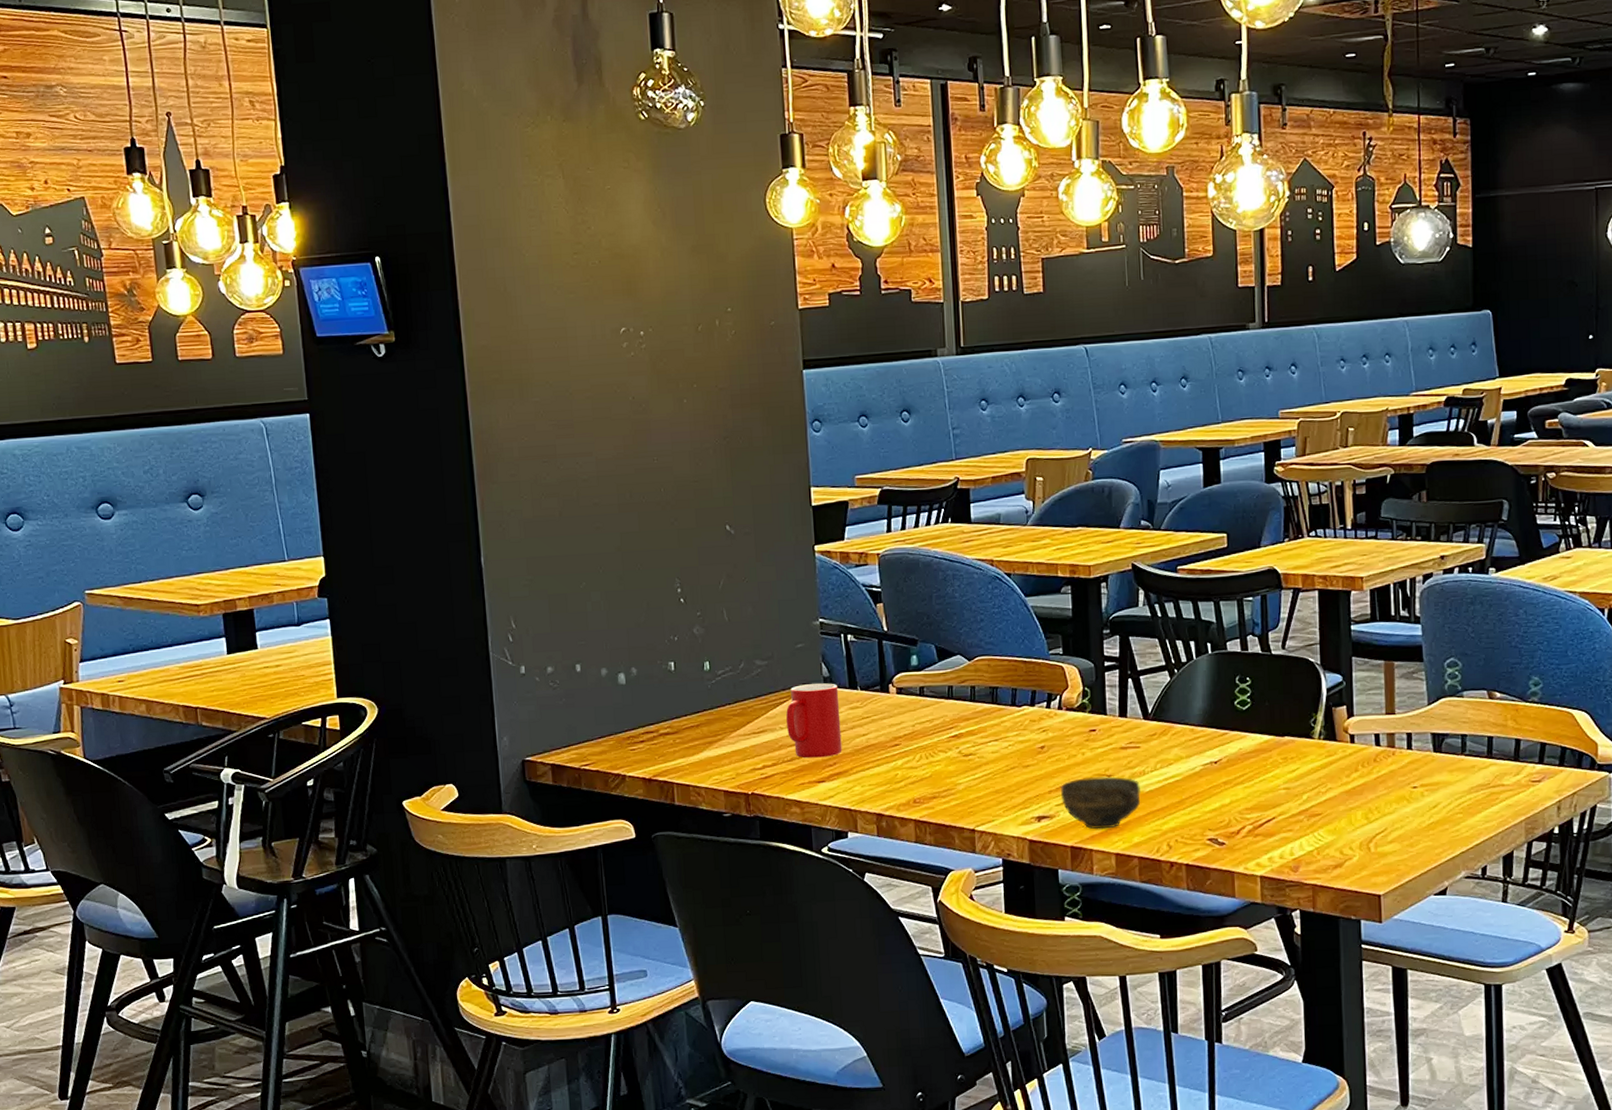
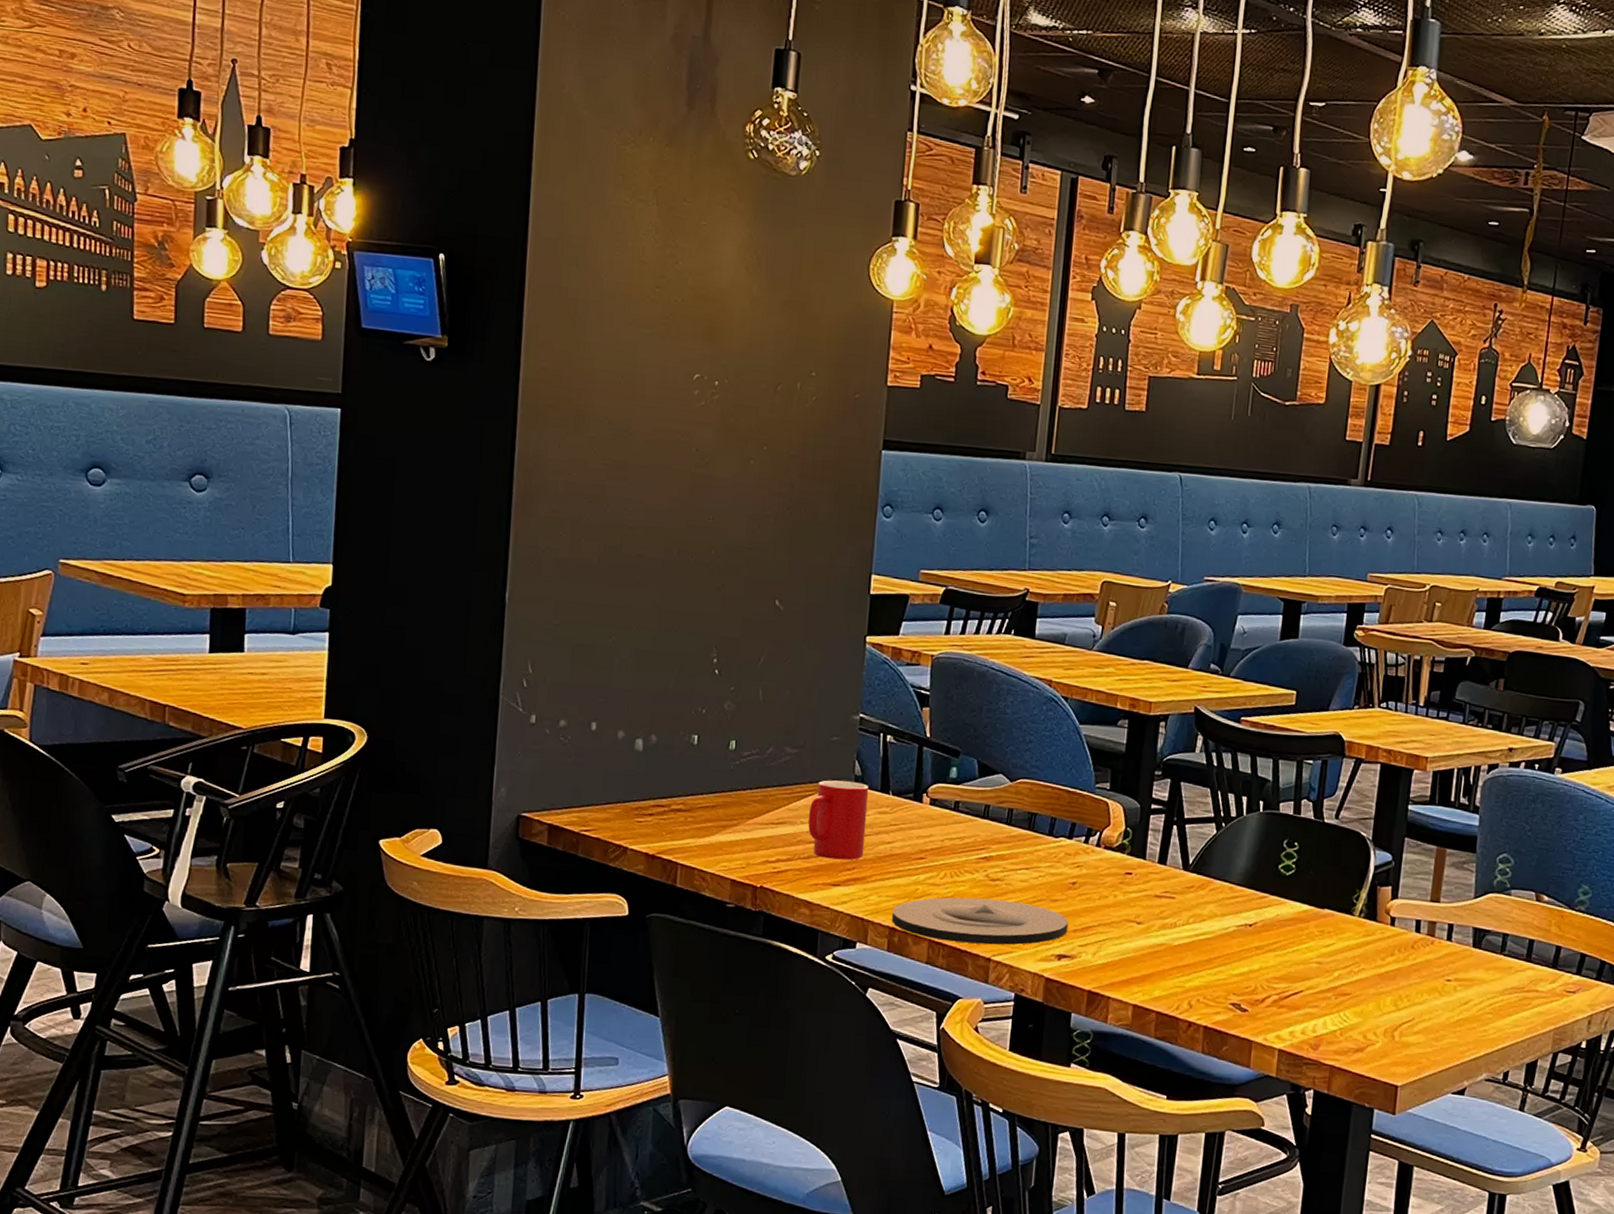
plate: none [877,772,1043,819] -> present [892,897,1069,945]
cup: present [1060,776,1141,830] -> none [1086,921,1169,978]

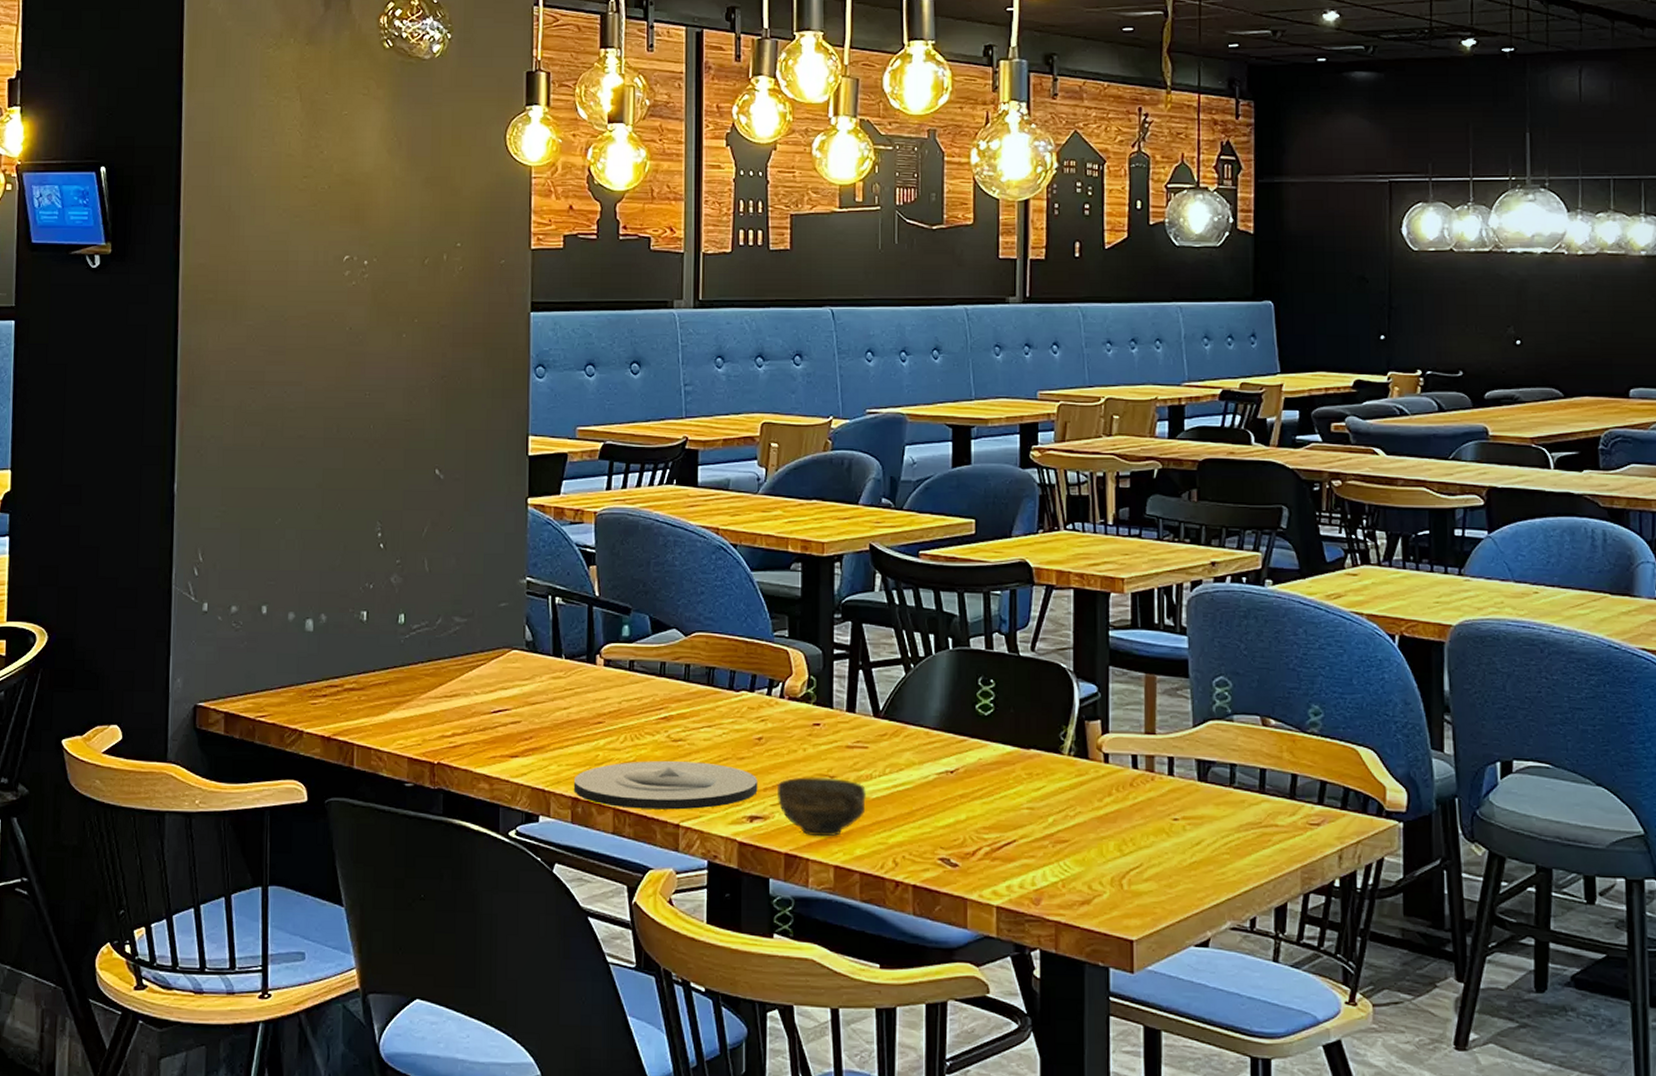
cup: present [808,780,869,860] -> none [481,647,541,730]
cup: none [1086,921,1169,978] -> present [776,777,866,837]

